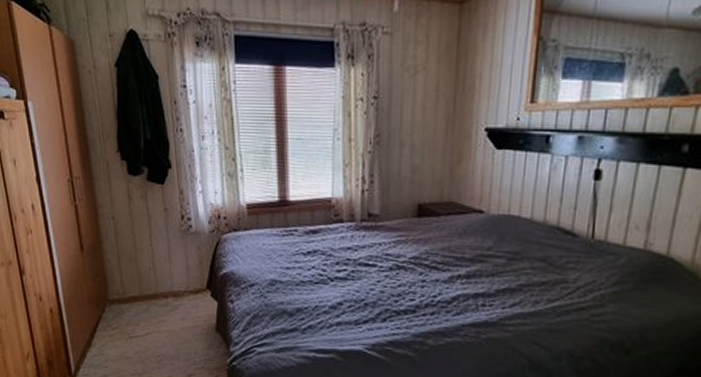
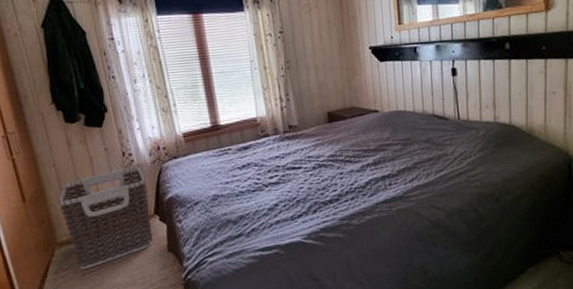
clothes hamper: none [114,233,203,333] -> present [58,166,153,269]

